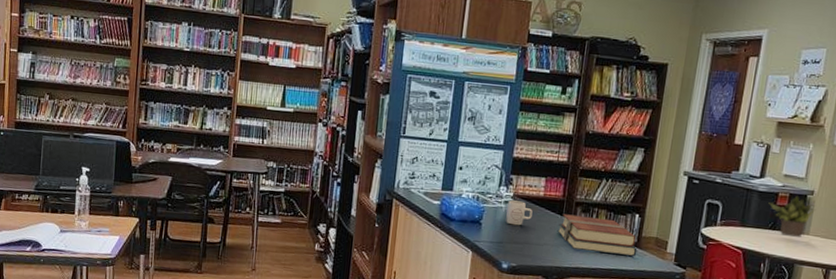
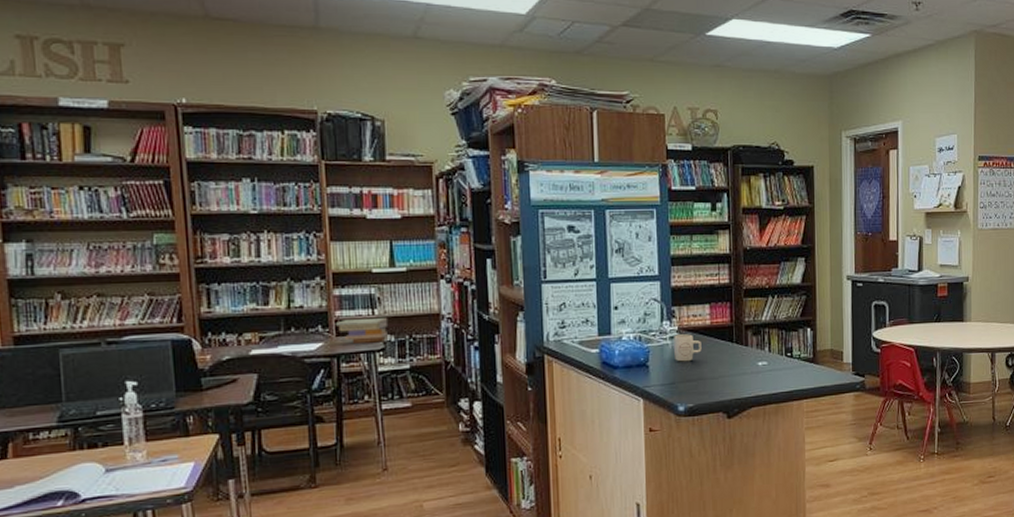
books: none [233,144,274,167] -> present [335,317,389,344]
books: present [557,214,638,257] -> none [730,338,815,377]
potted plant: present [768,195,816,237] -> none [930,284,973,326]

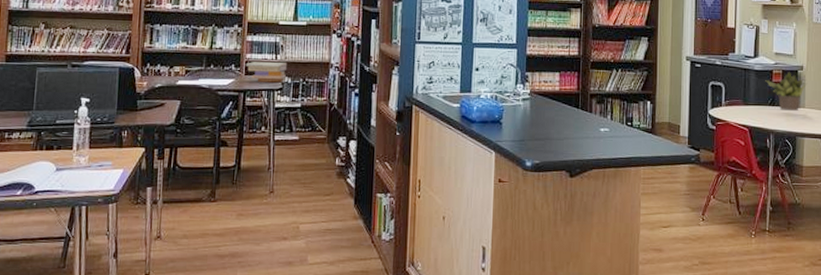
mug: present [673,334,702,362] -> none [524,97,550,122]
potted plant: none [930,284,973,326] -> present [765,71,807,111]

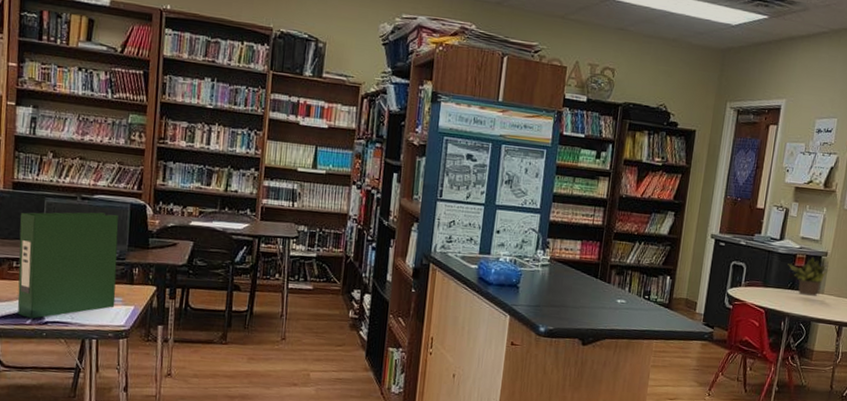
binder: none [8,78,108,190] -> present [17,212,119,319]
books: present [245,62,288,83] -> none [261,207,305,231]

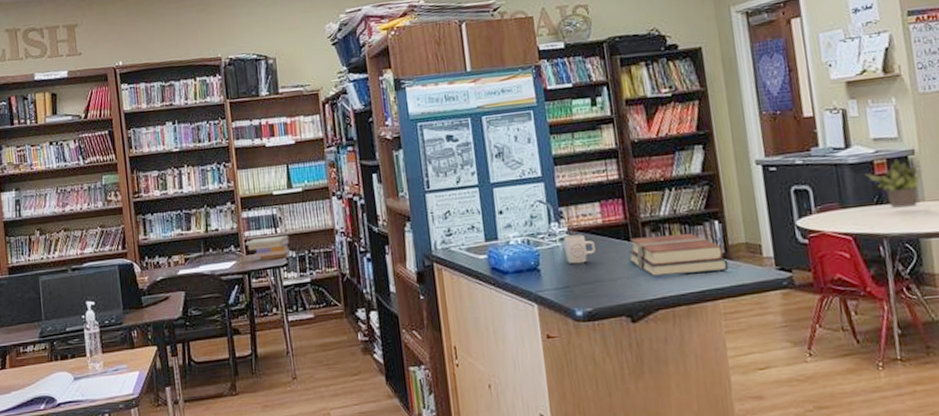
binder: present [17,212,119,319] -> none [19,278,121,404]
books: none [261,207,305,231] -> present [245,234,290,261]
mug: none [543,263,569,289] -> present [564,234,596,265]
books: none [592,276,669,318] -> present [627,233,729,278]

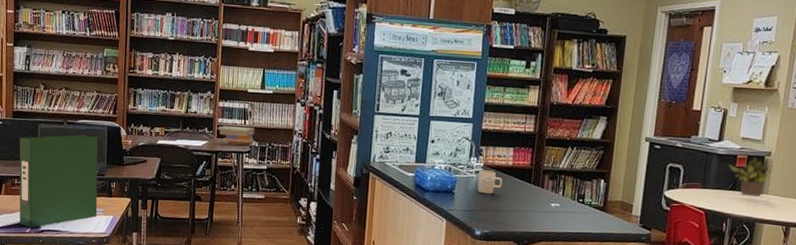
binder: none [19,278,121,404] -> present [19,135,98,228]
books: present [627,233,729,278] -> none [526,181,604,221]

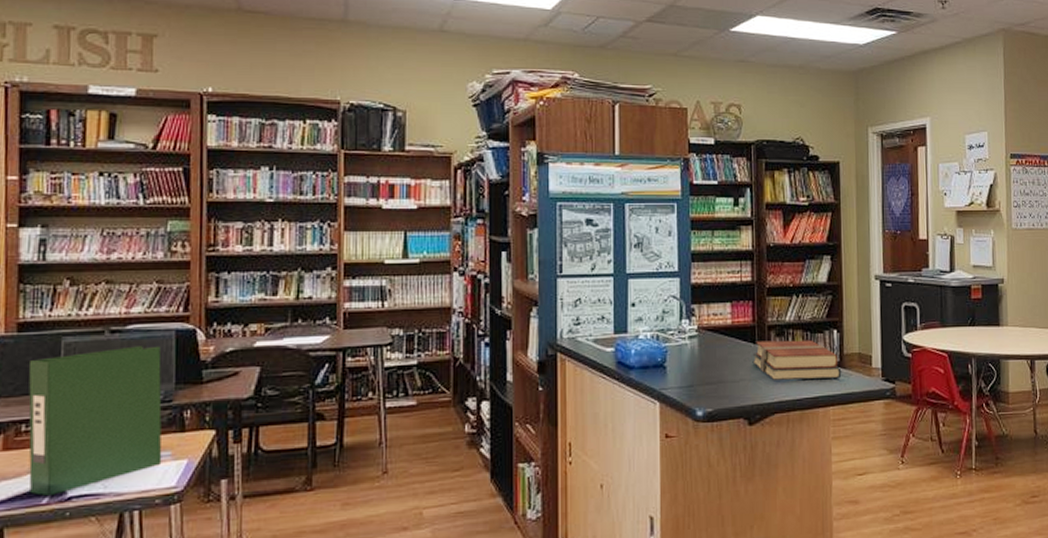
books: present [217,126,255,146] -> none [343,310,398,337]
mug: present [477,170,503,194] -> none [692,334,722,363]
books: none [526,181,604,221] -> present [752,339,842,381]
potted plant: present [728,157,774,197] -> none [963,286,1009,330]

